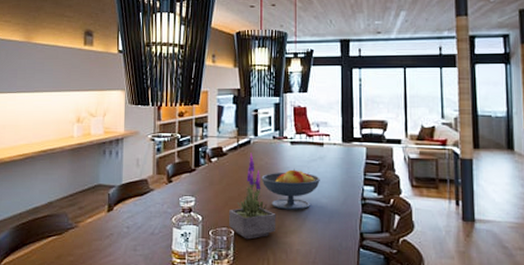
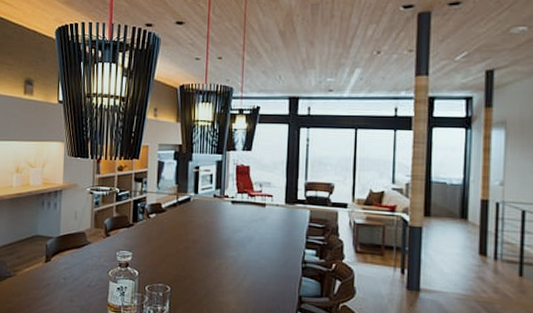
potted plant: present [229,152,276,240] -> none [165,210,214,297]
fruit bowl: present [261,168,321,210] -> none [200,228,262,270]

